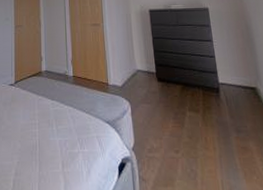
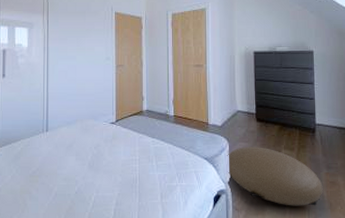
pouf: none [129,108,235,176] -> present [227,147,323,206]

